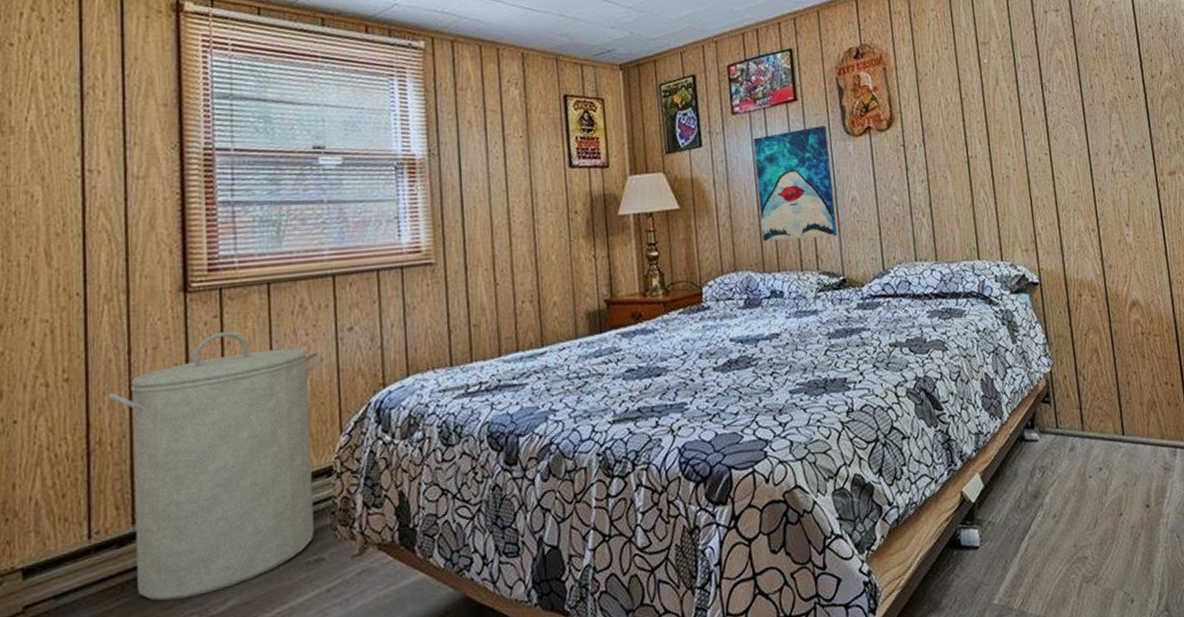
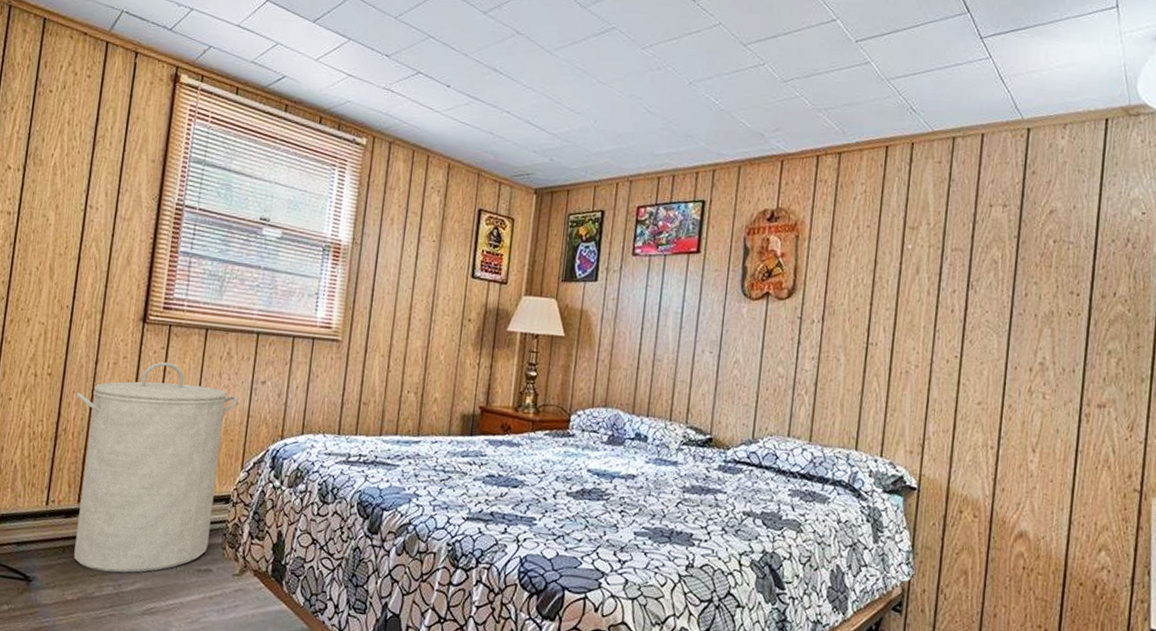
wall art: present [753,126,837,242] -> none [638,282,724,394]

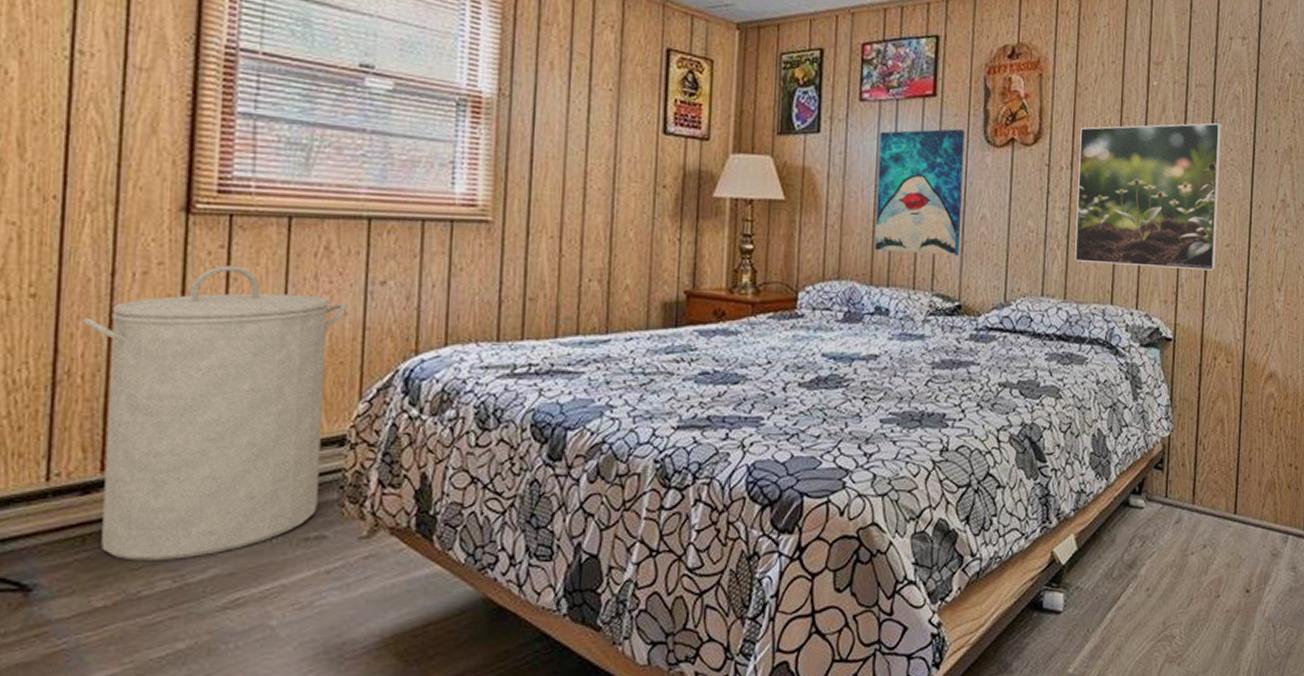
wall art: none [638,282,724,394] -> present [875,129,965,255]
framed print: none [821,284,978,427] -> present [1075,123,1222,271]

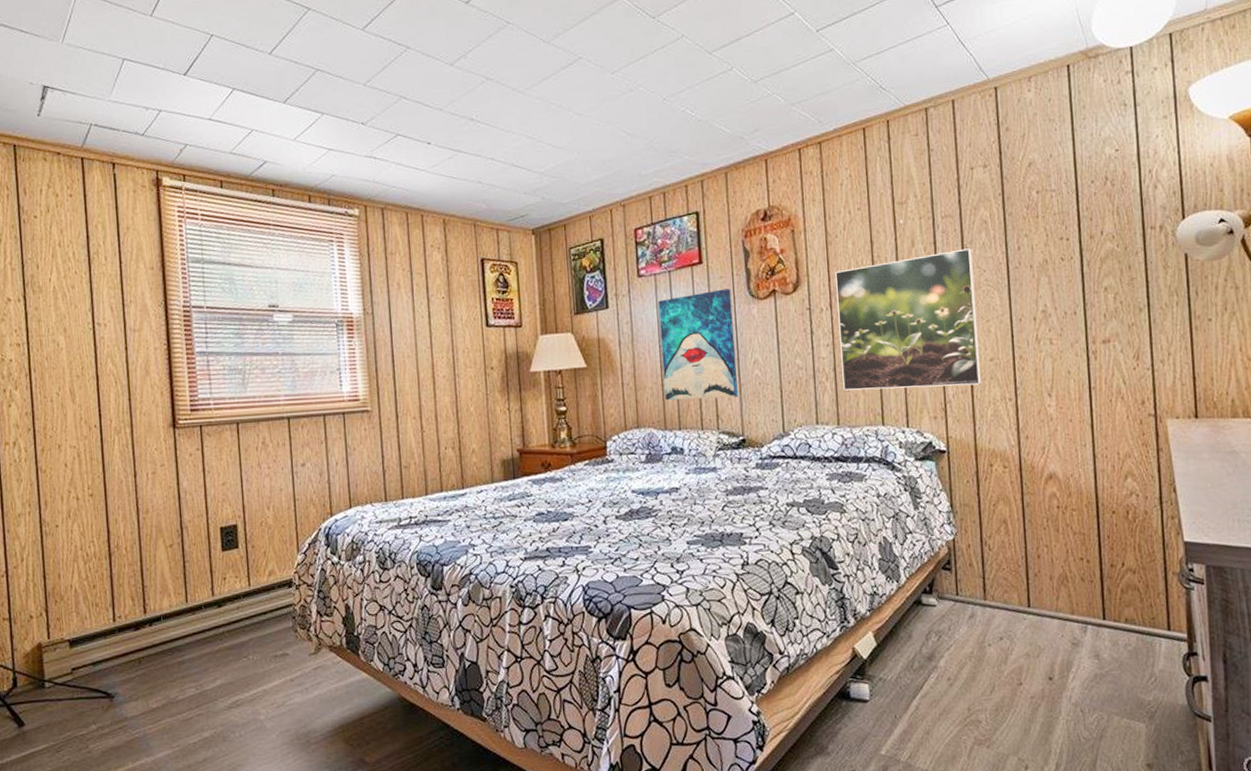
laundry hamper: present [82,265,346,561] -> none [121,462,281,675]

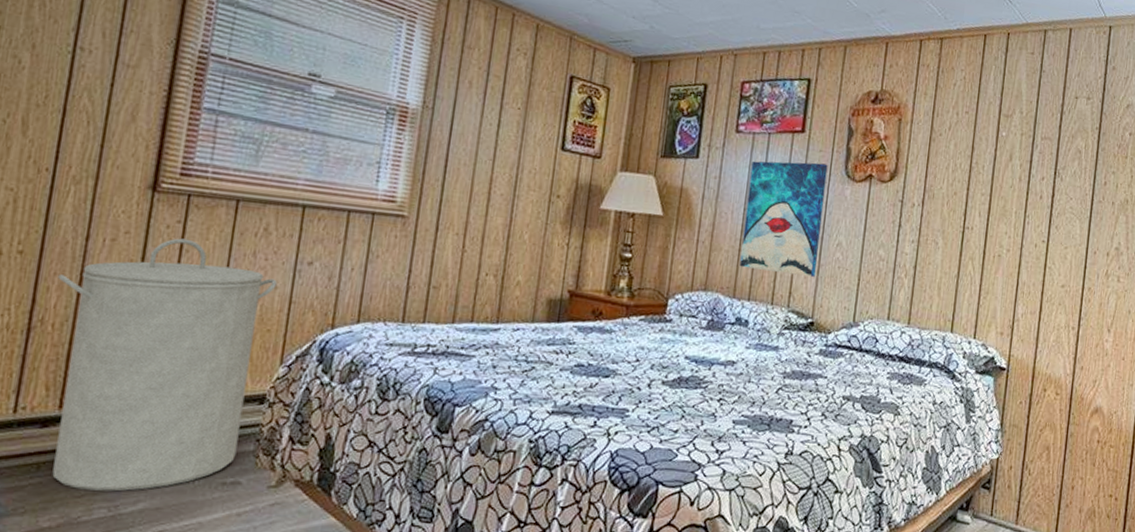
laundry hamper: none [121,462,281,675] -> present [52,238,277,492]
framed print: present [835,248,981,391] -> none [920,169,1064,309]

